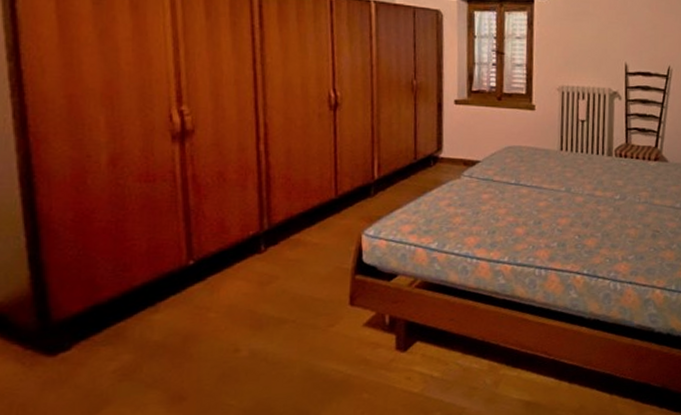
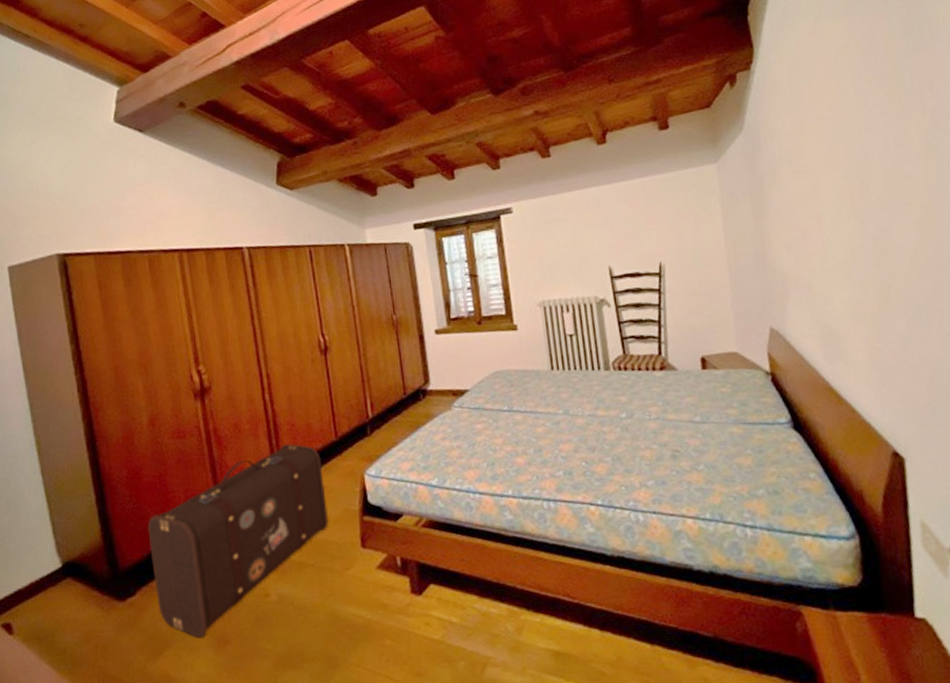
suitcase: none [94,198,318,395] -> present [147,443,329,638]

